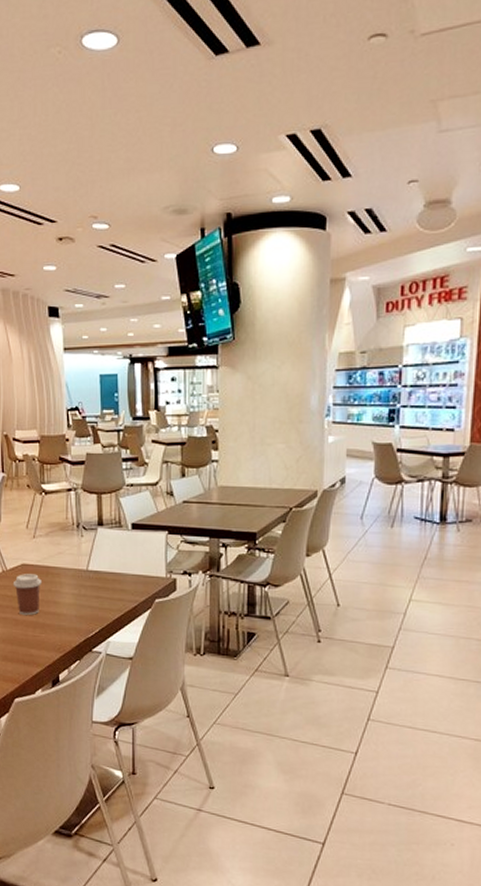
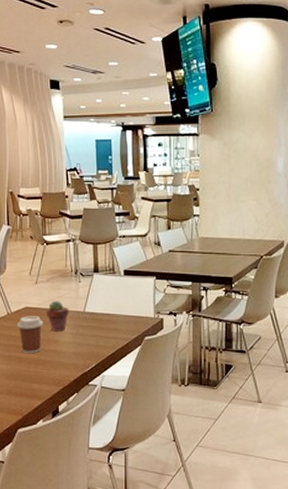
potted succulent: none [44,557,70,592] -> present [46,300,69,331]

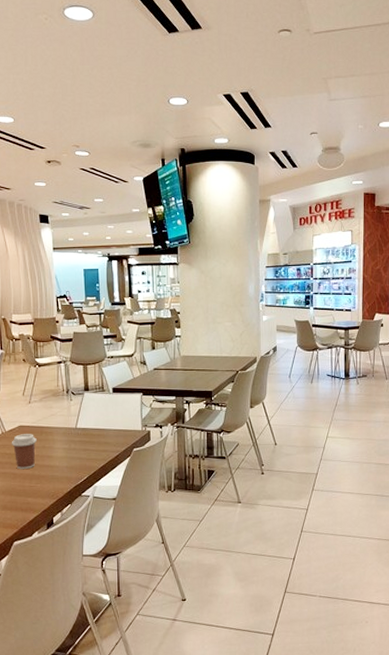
potted succulent: present [46,300,69,331] -> none [39,418,61,447]

